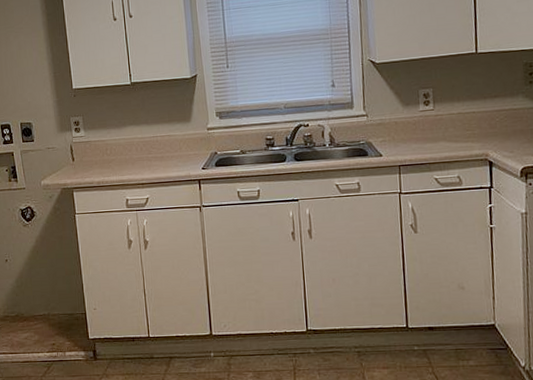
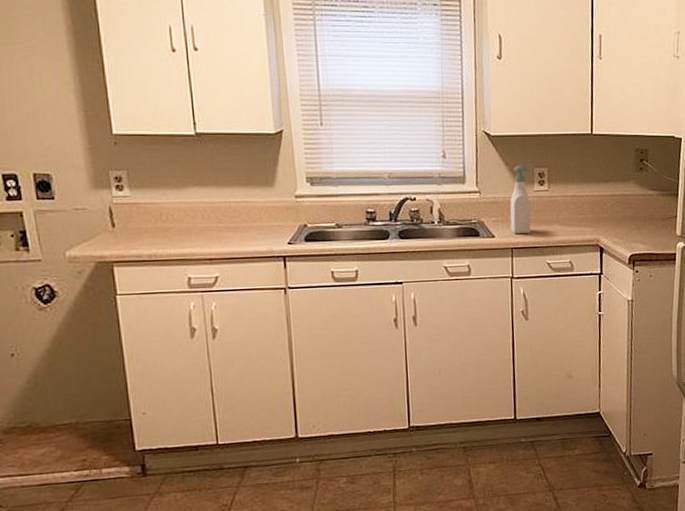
soap bottle: none [396,88,417,152] -> present [510,165,532,234]

